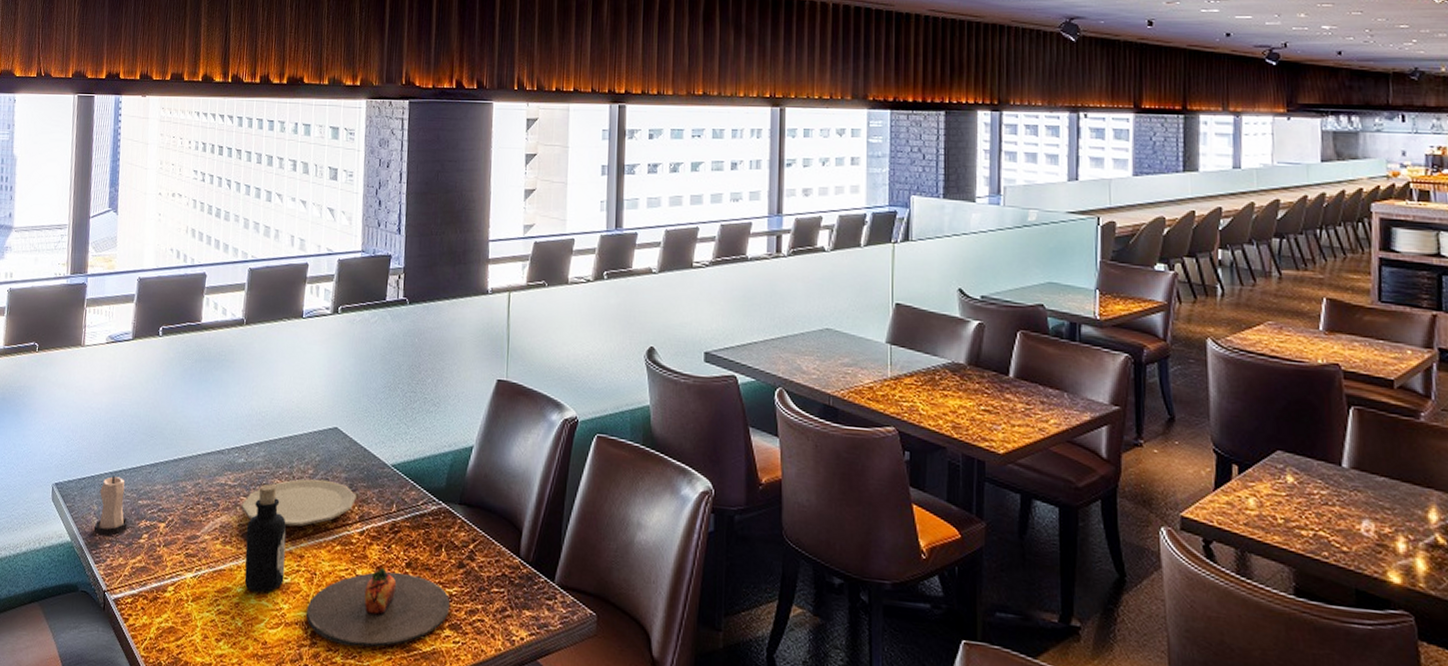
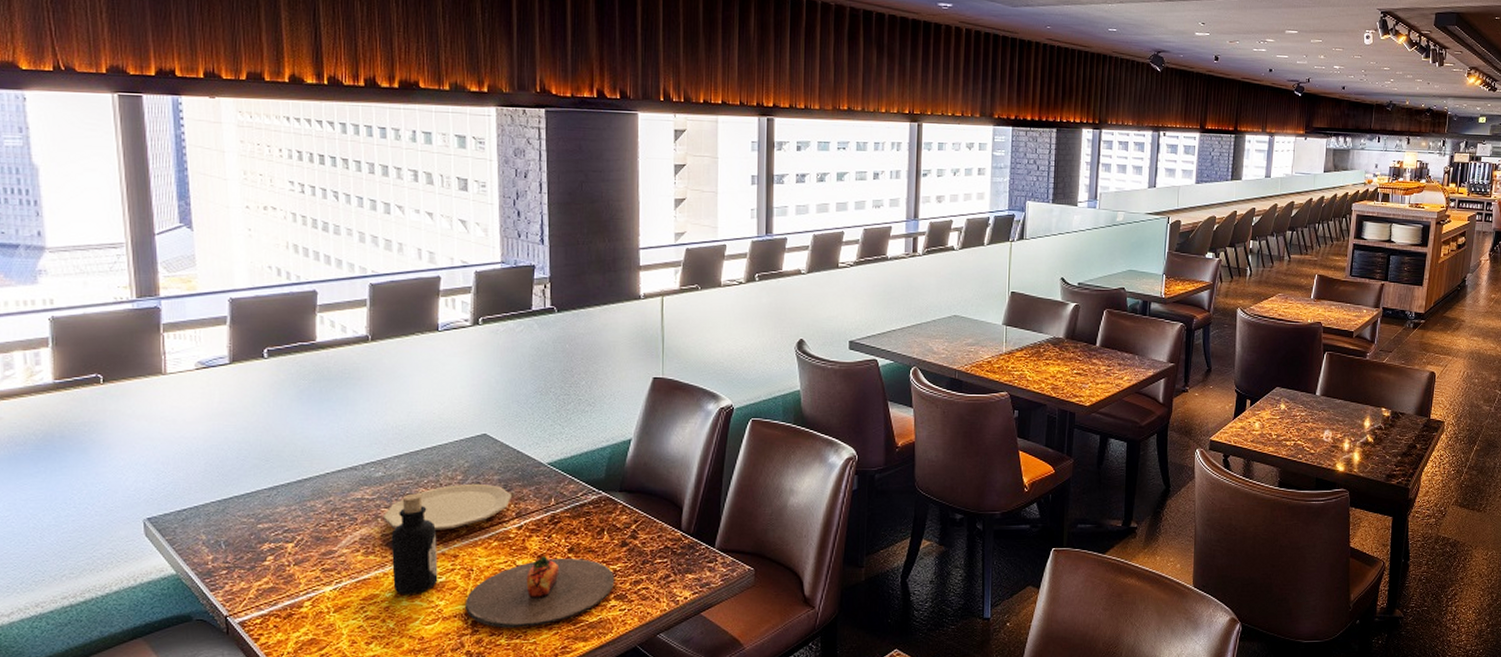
candle: present [94,475,129,535] -> none [205,503,248,563]

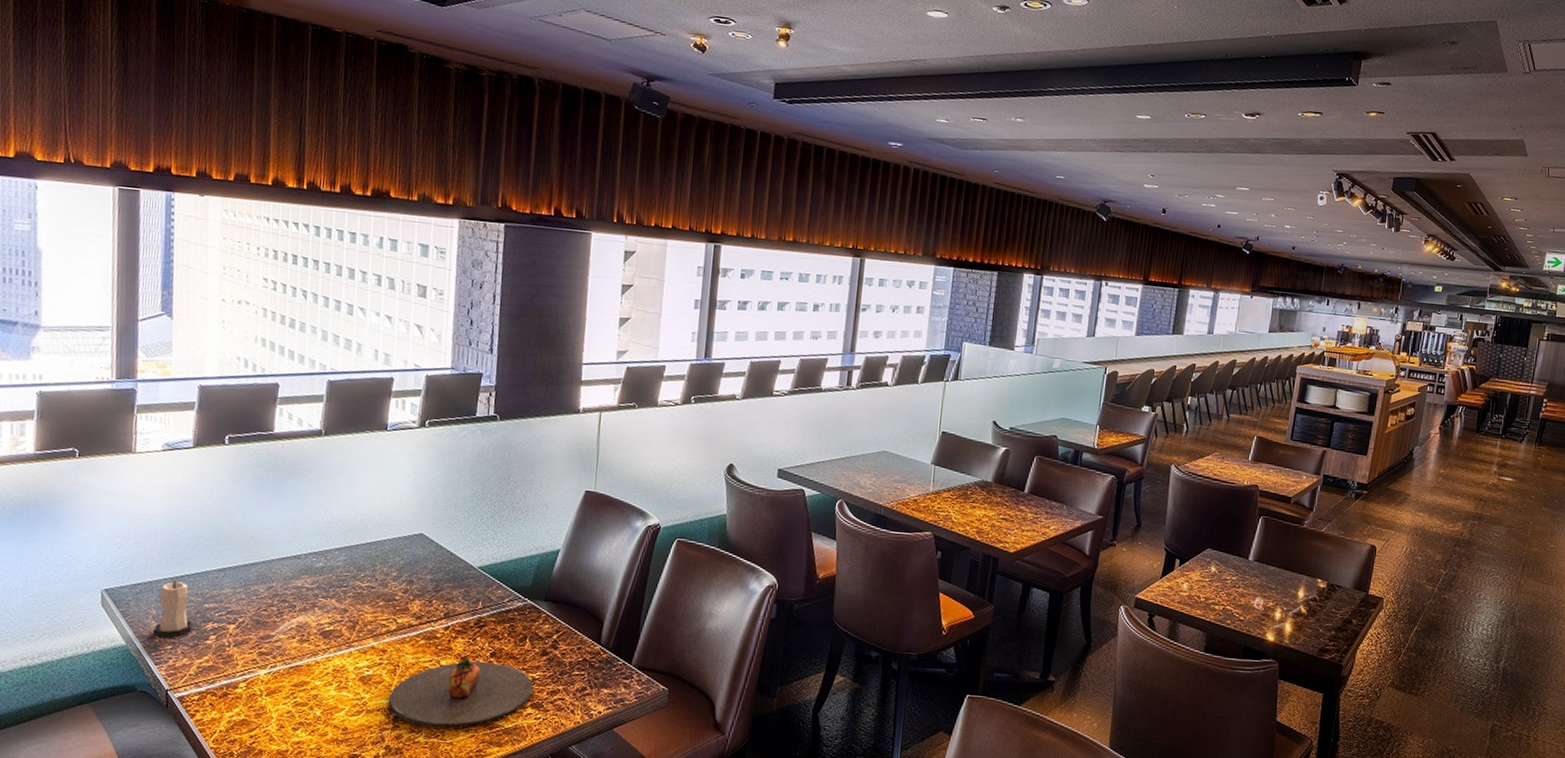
candle: none [205,503,248,563] -> present [153,580,194,638]
plate: present [383,483,512,530] -> none [320,581,442,624]
bottle: present [391,493,438,594] -> none [323,586,368,685]

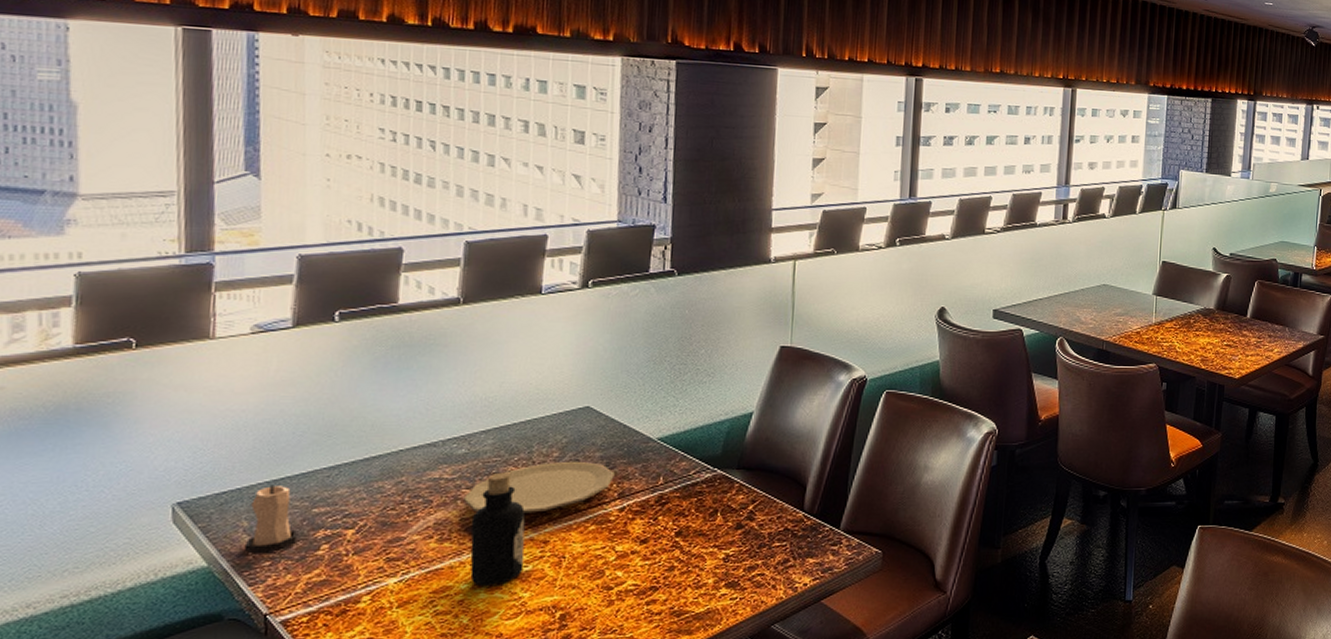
plate: none [320,581,442,624] -> present [464,461,615,513]
bottle: none [323,586,368,685] -> present [470,472,525,586]
plate: present [389,658,533,728] -> none [554,541,727,623]

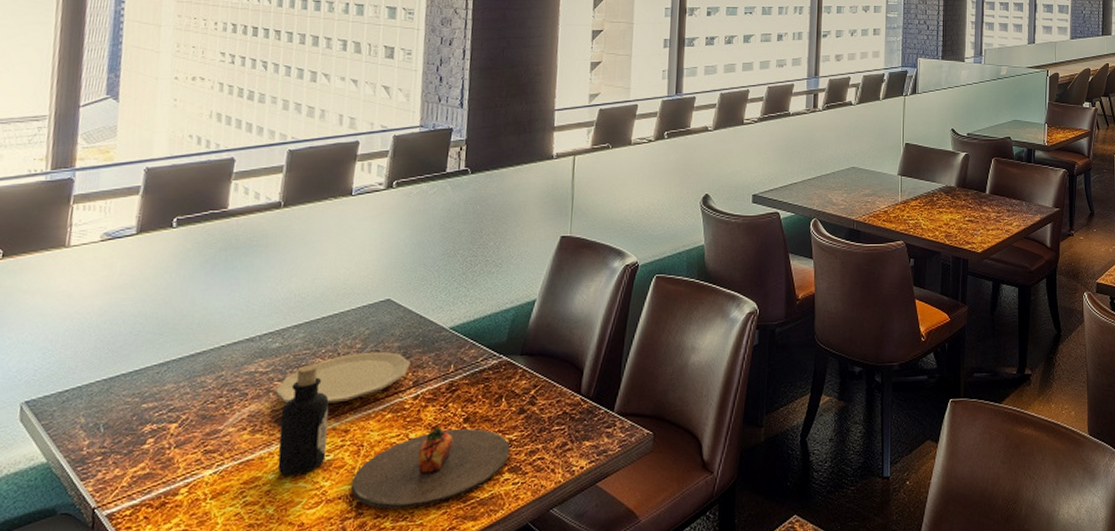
candle: present [245,484,299,553] -> none [81,382,129,448]
plate: none [554,541,727,623] -> present [351,428,510,510]

